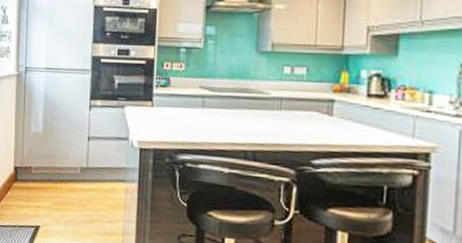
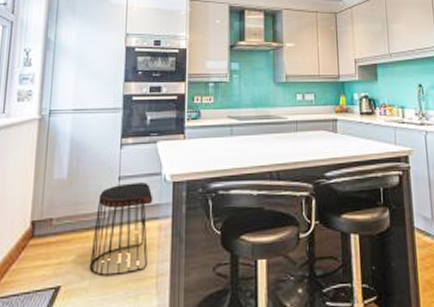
stool: none [63,144,121,227] -> present [89,182,153,277]

